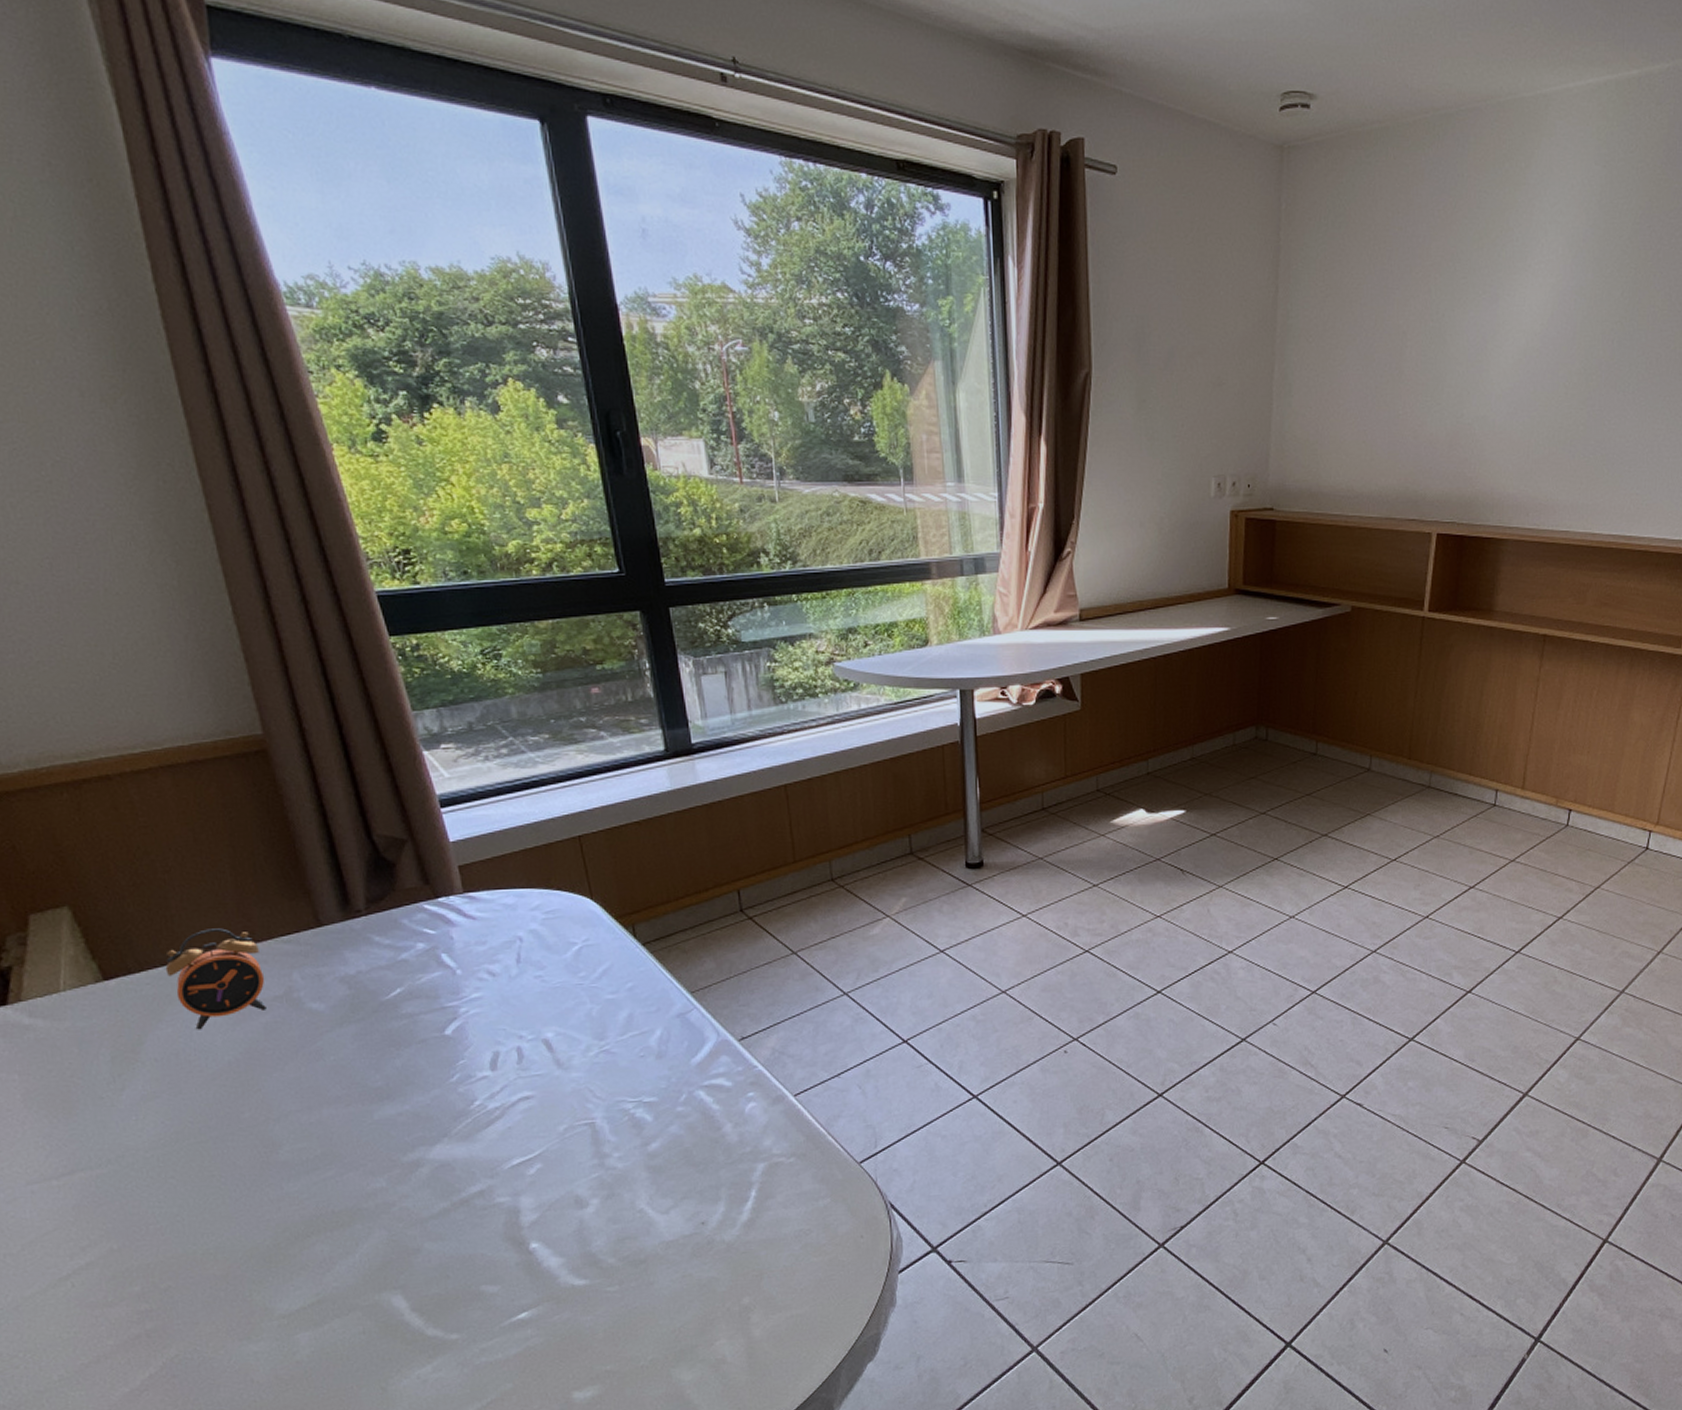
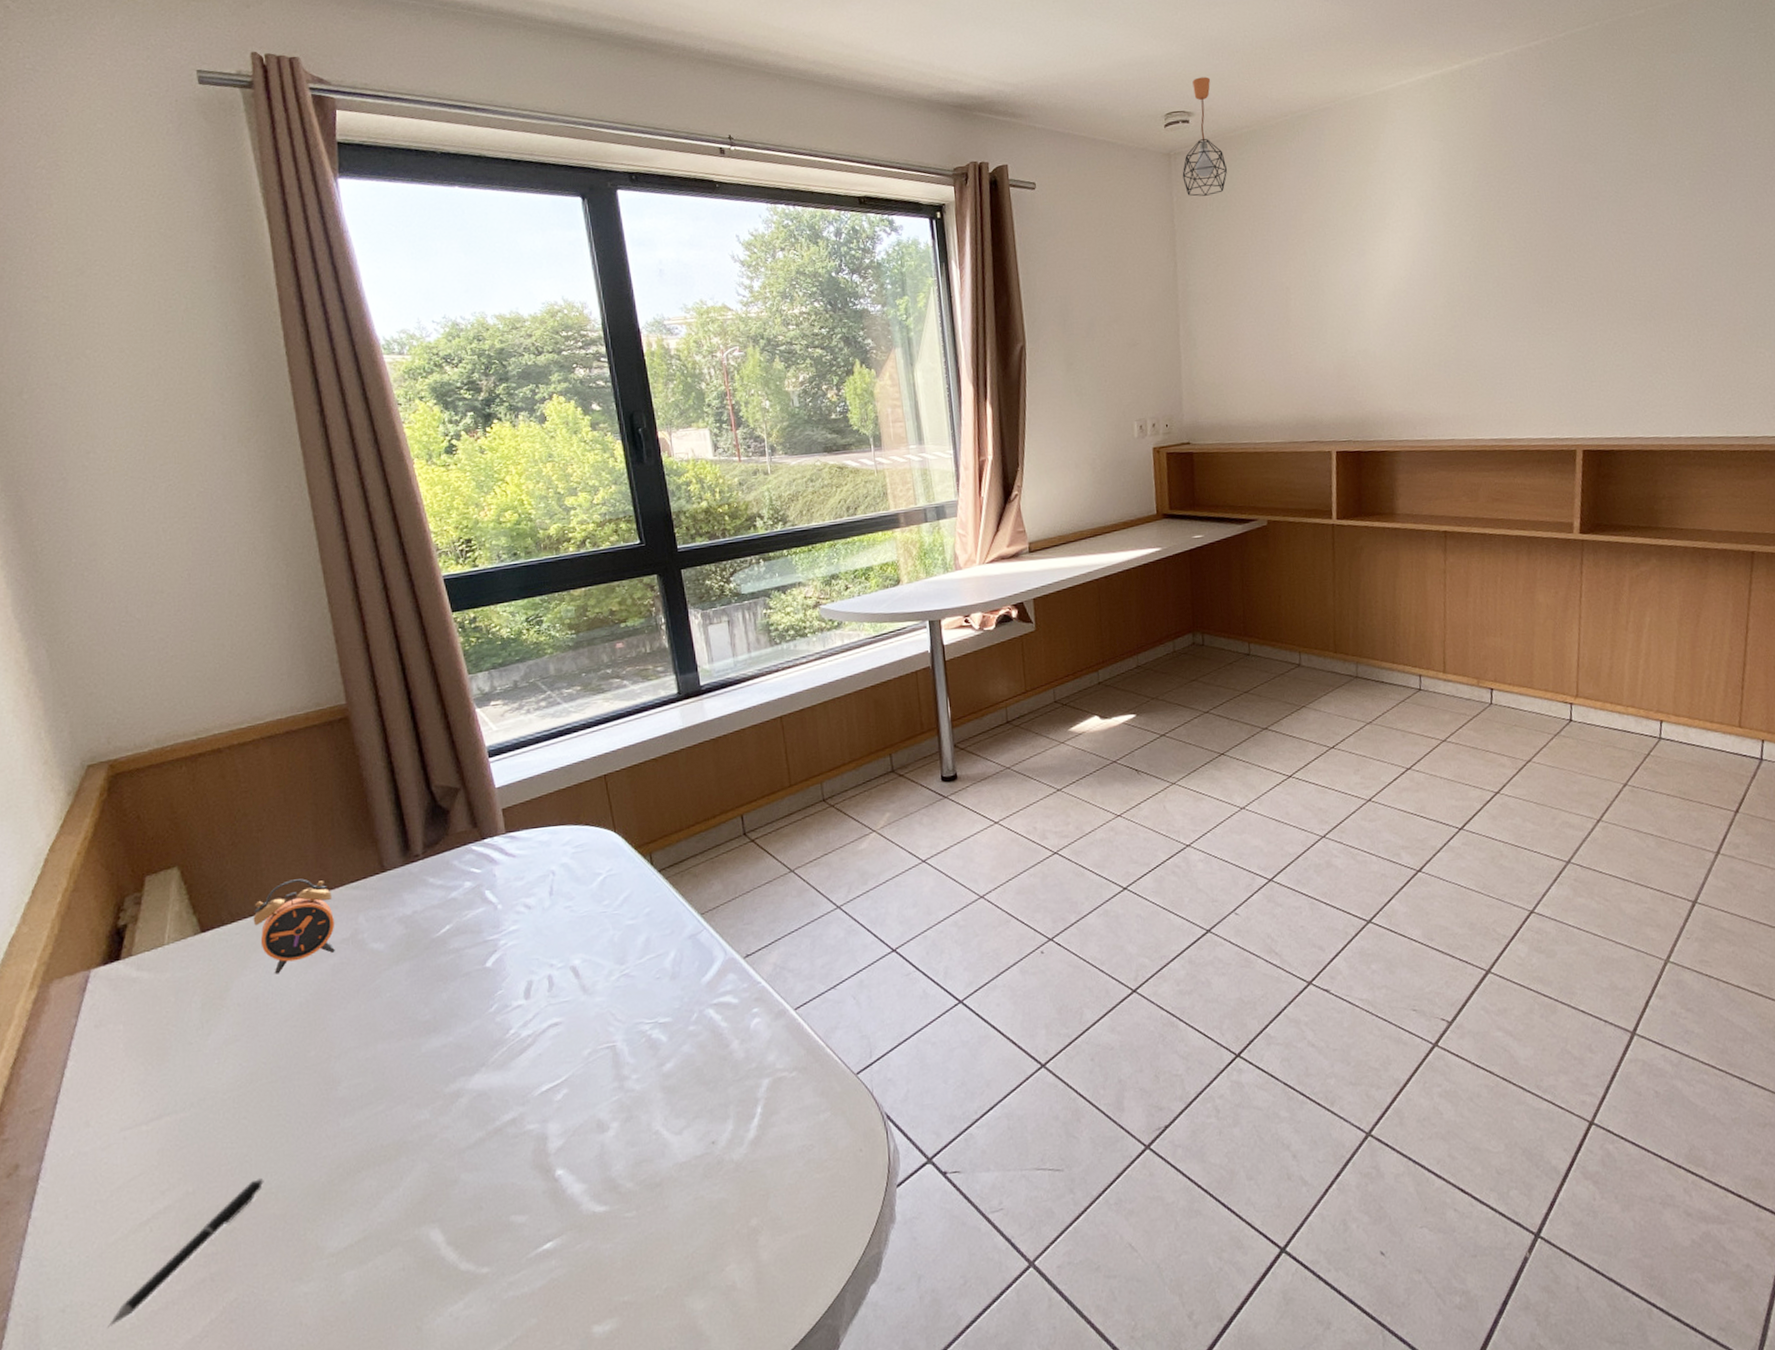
pen: none [33,1239,200,1379] -> present [108,1179,264,1328]
pendant light: none [1295,48,1349,206] -> present [1182,77,1227,197]

